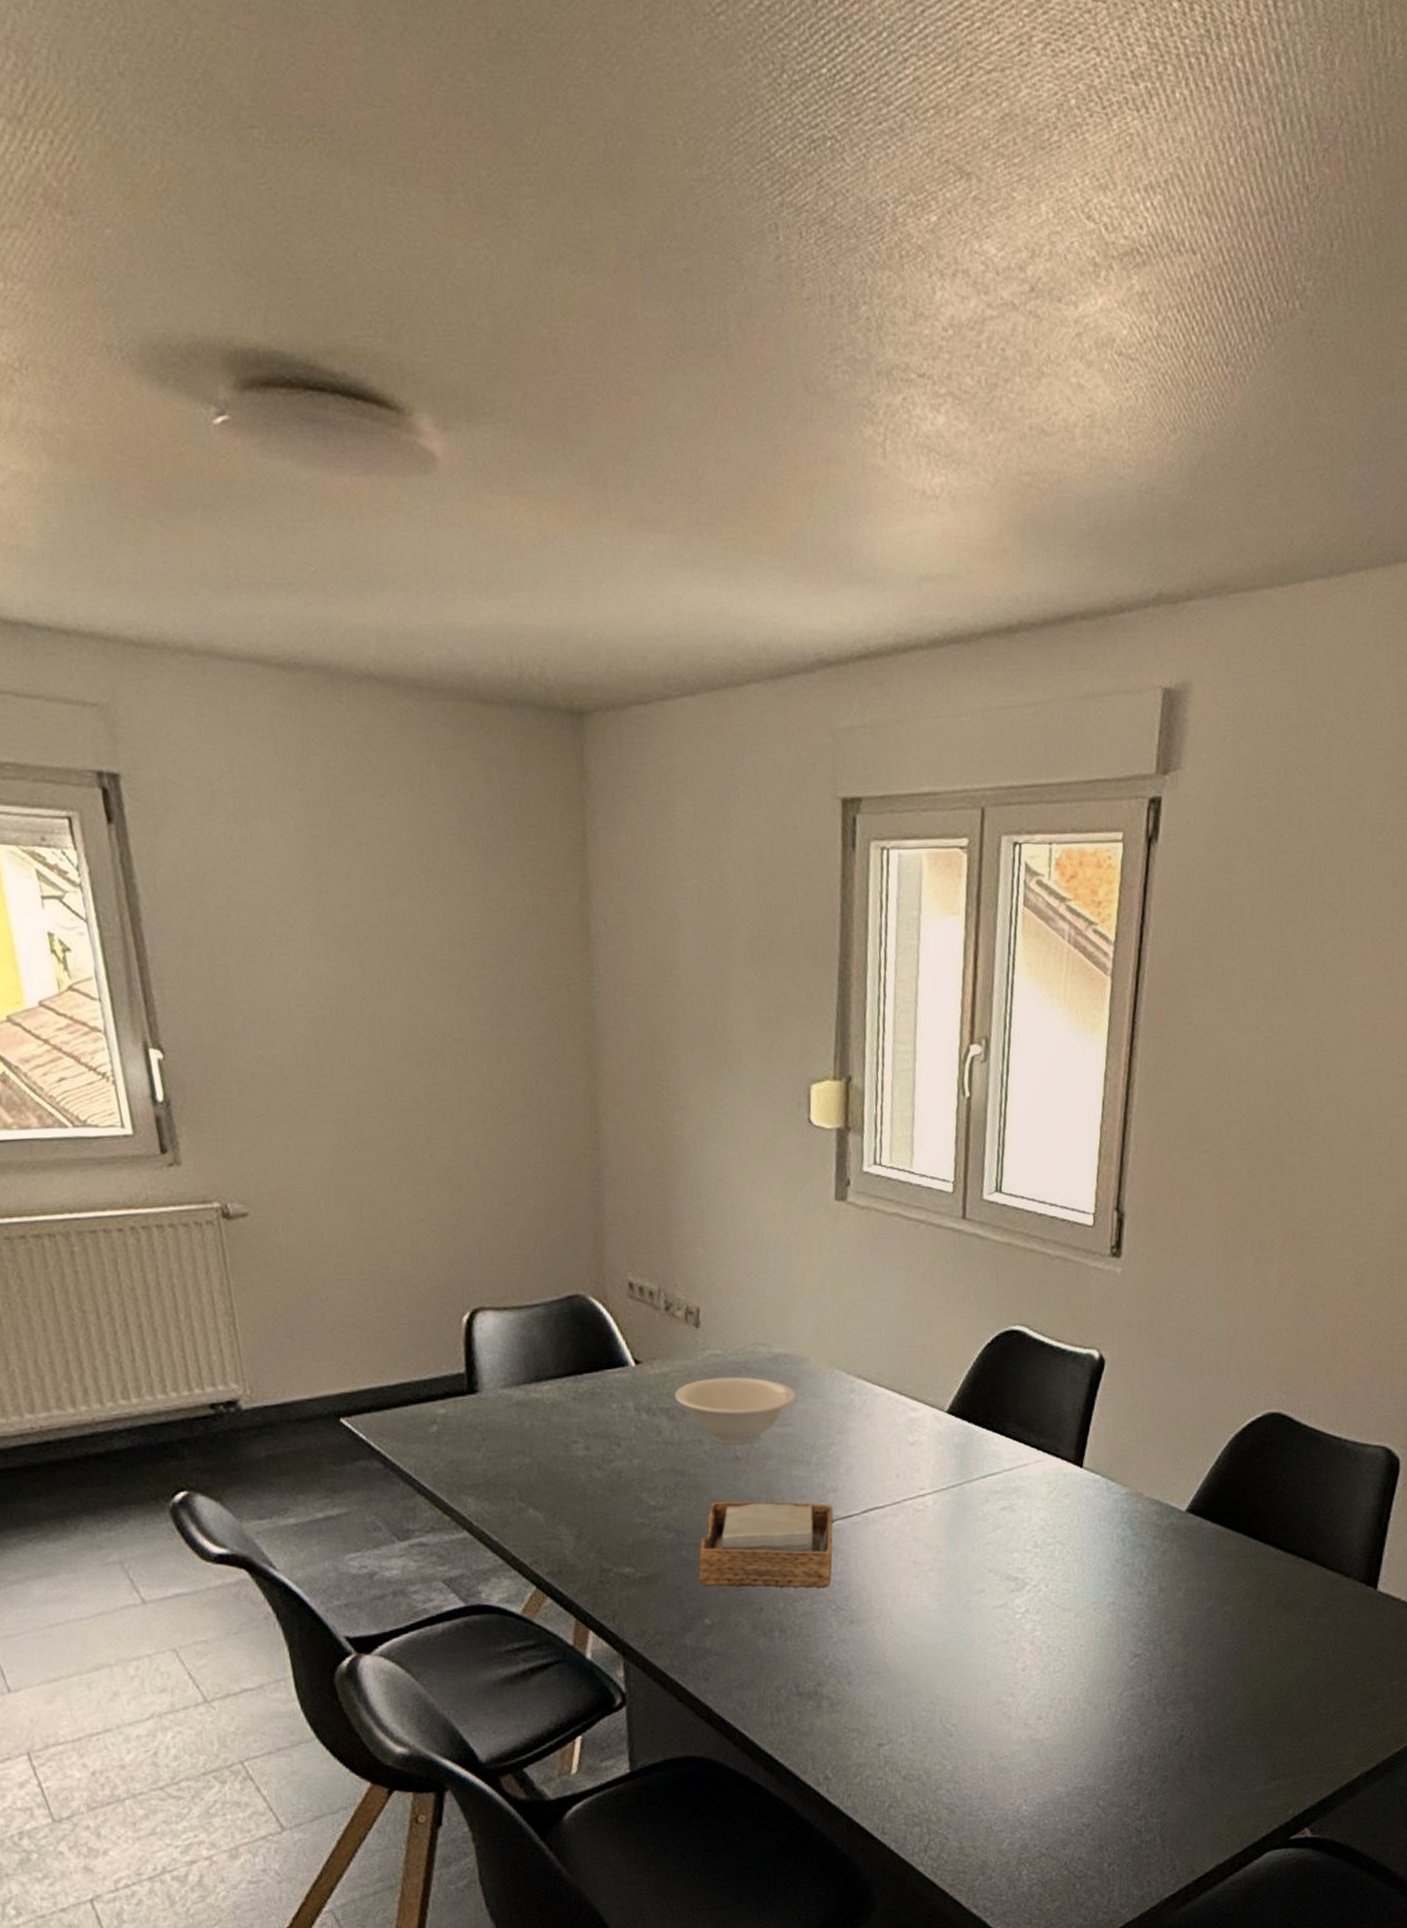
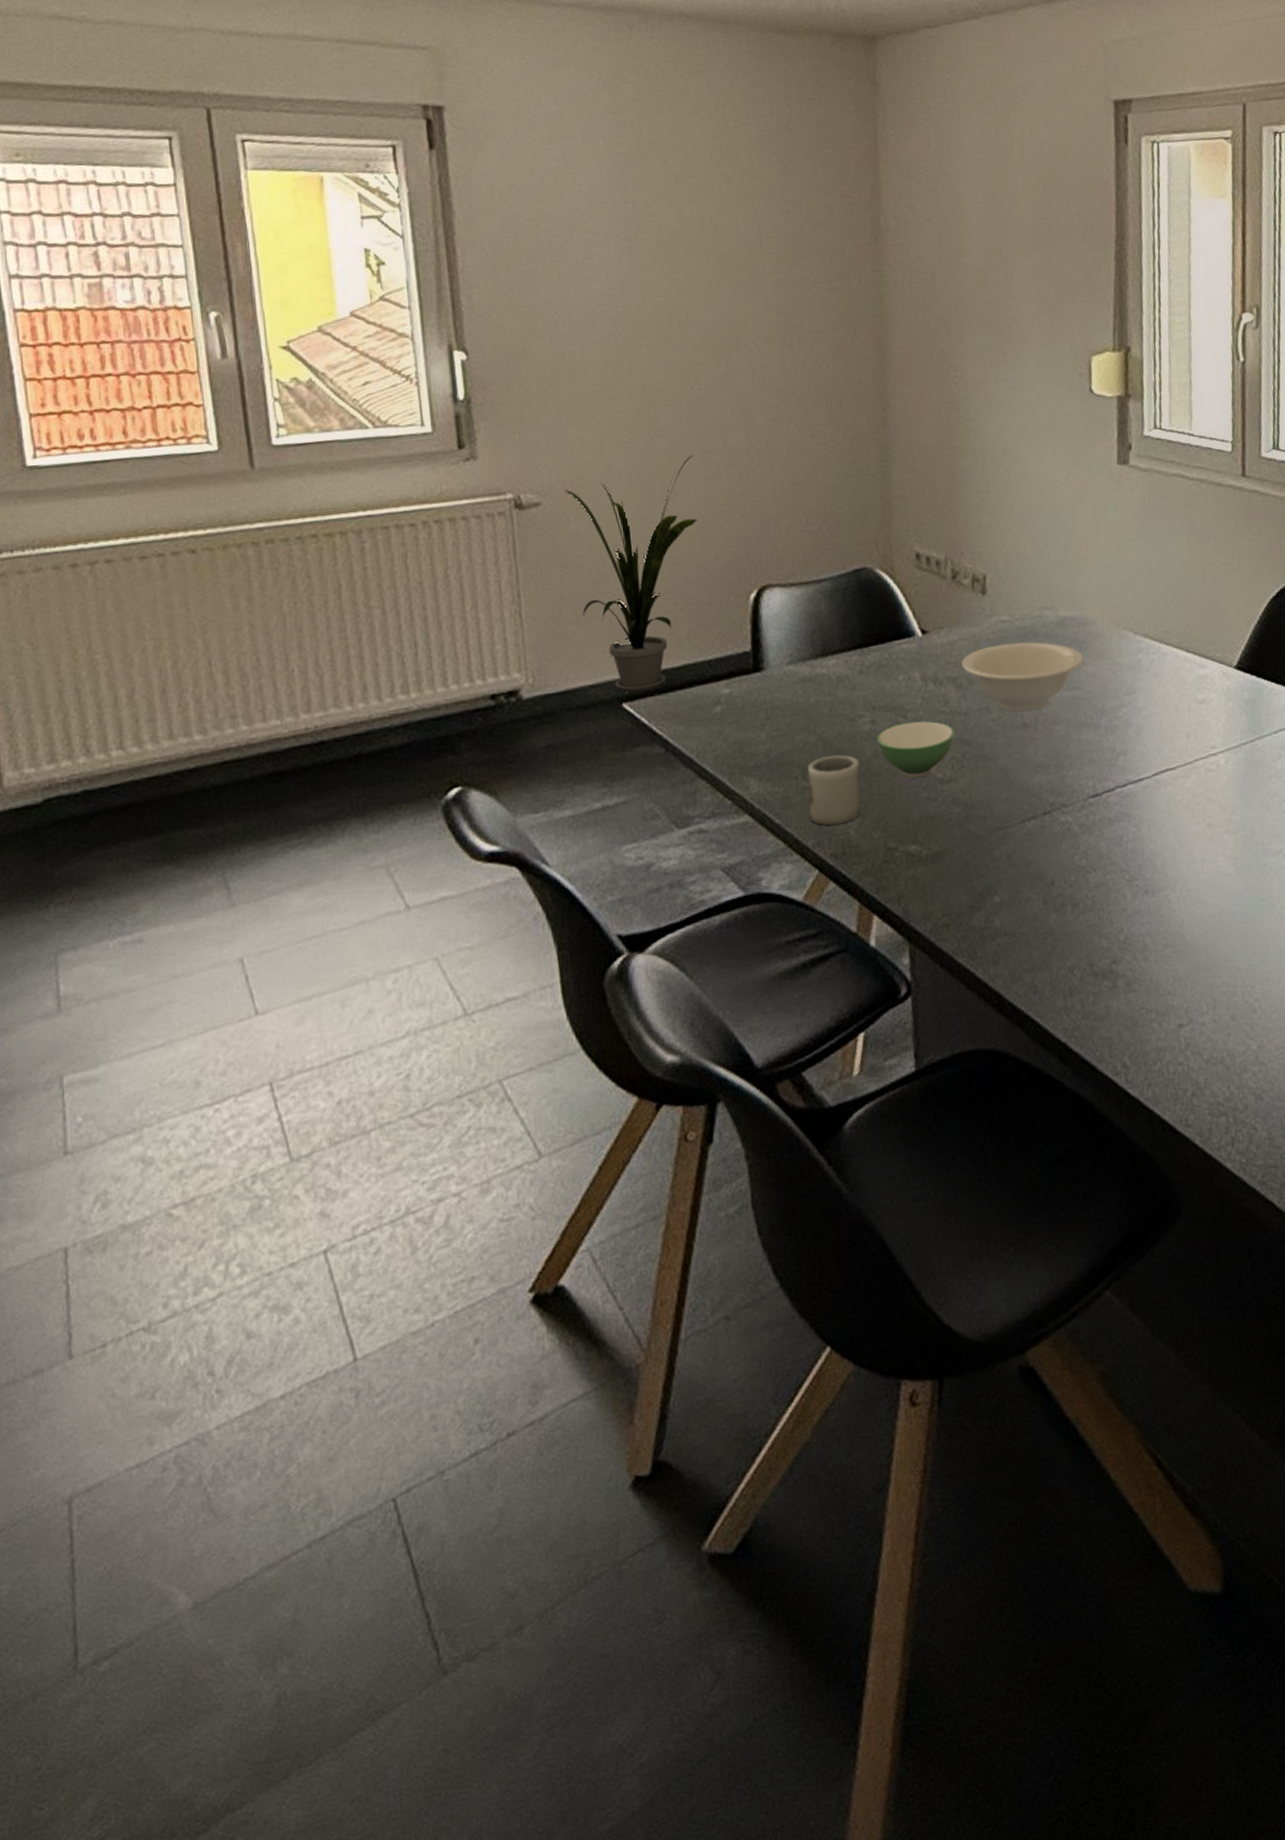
house plant: none [271,1171,408,1409] -> present [564,456,698,693]
cup: none [523,1478,577,1545] -> present [807,754,861,826]
bowl: none [590,1449,668,1505] -> present [876,720,955,779]
napkin holder: present [697,1501,834,1589] -> none [986,767,1125,861]

